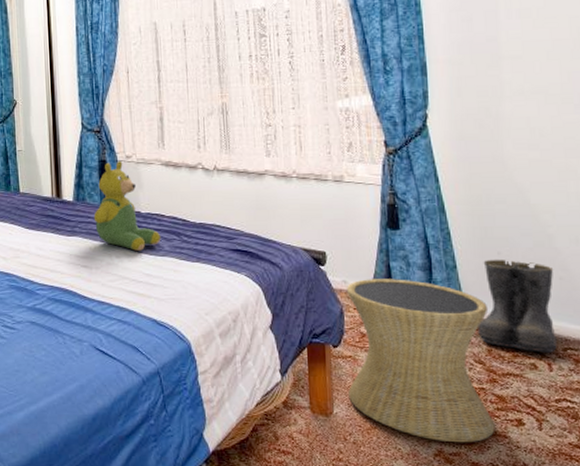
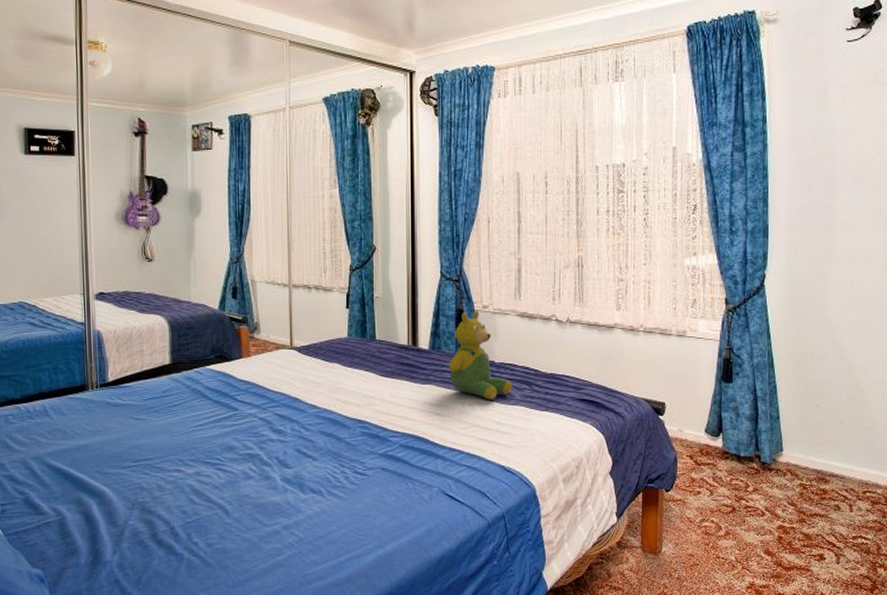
side table: present [346,279,495,443] -> none [676,428,804,576]
boots: present [478,259,557,353] -> none [793,411,862,495]

